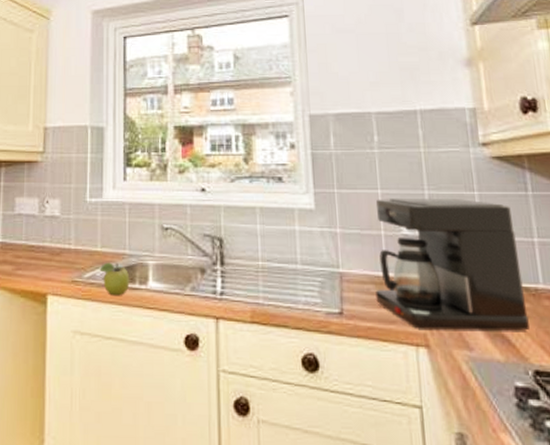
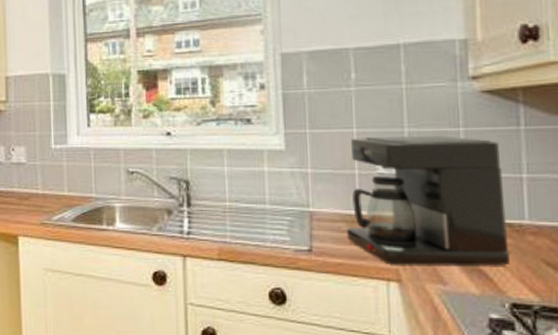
fruit: present [99,262,130,296] -> none [67,205,98,237]

